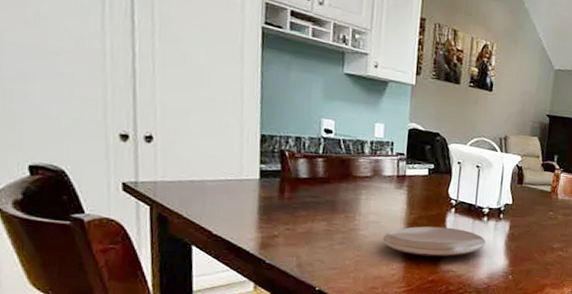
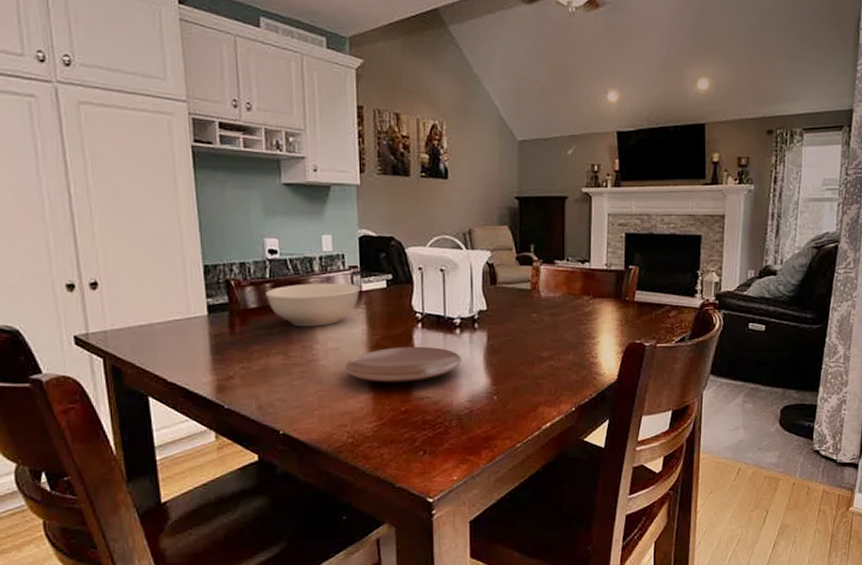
bowl: none [317,162,405,201] -> present [266,282,360,327]

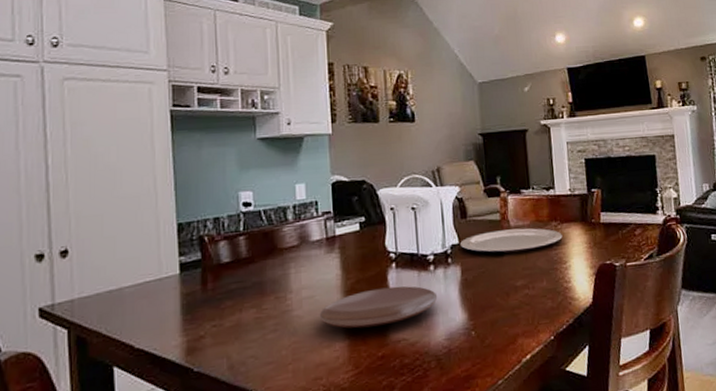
bowl: present [266,282,360,327] -> none [240,229,334,278]
plate: none [487,300,594,324] -> present [459,227,563,253]

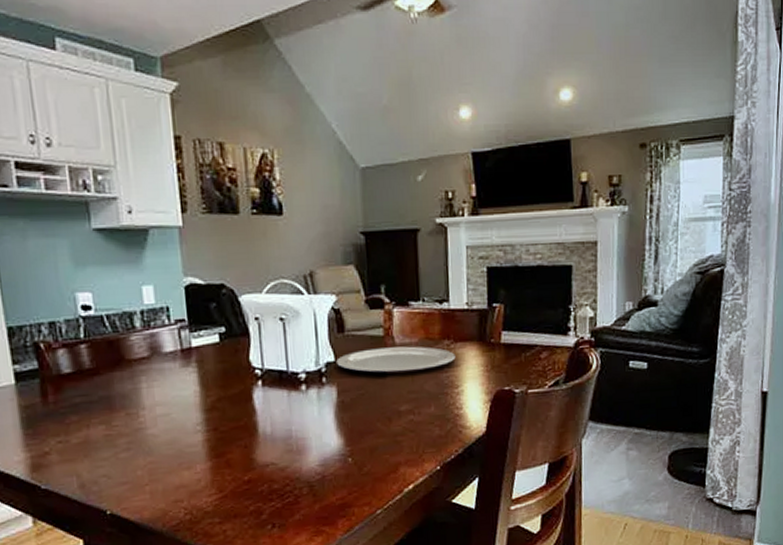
plate: present [319,286,438,329] -> none [176,406,310,451]

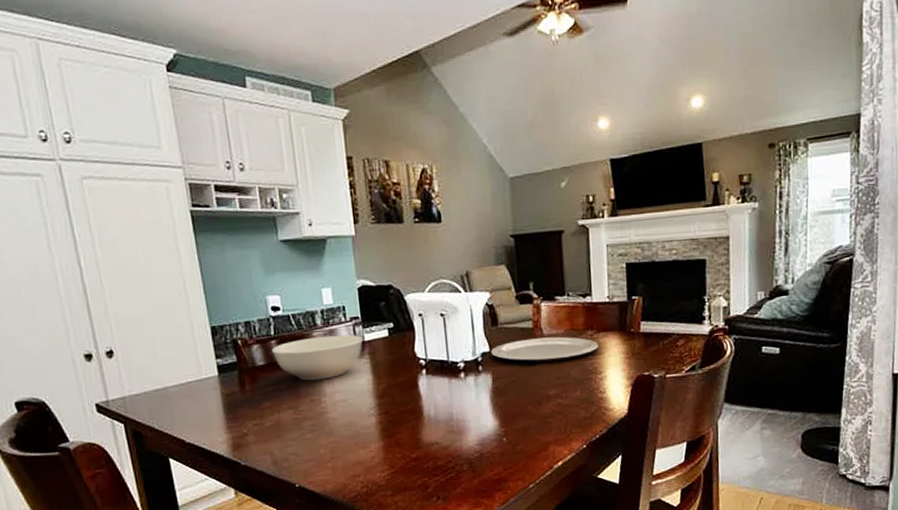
bowl: none [81,339,190,392] -> present [272,334,363,381]

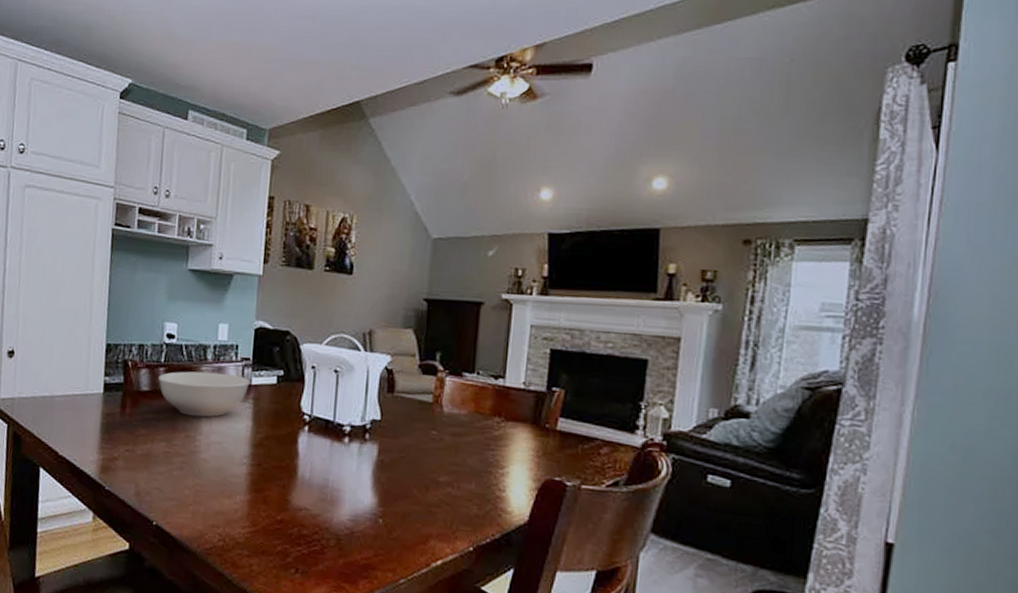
plate: present [490,336,599,362] -> none [381,413,505,444]

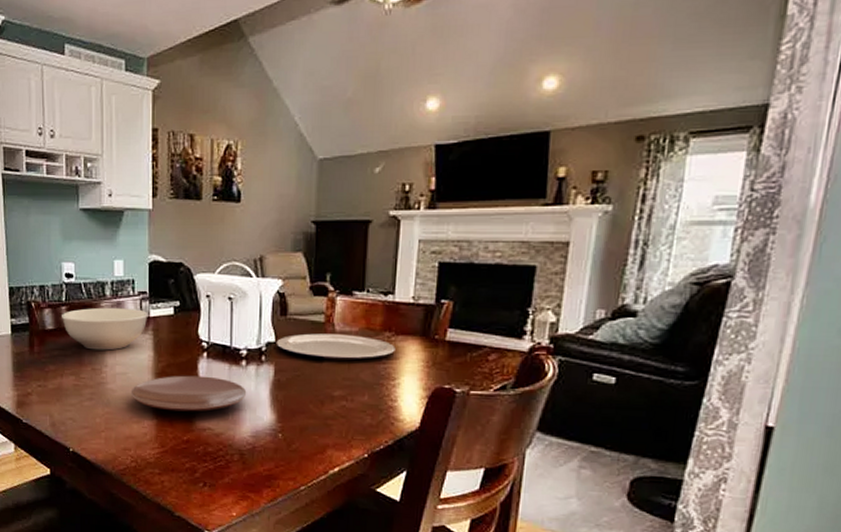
plate: none [224,449,348,490] -> present [130,375,247,412]
plate: none [381,413,505,444] -> present [275,333,396,360]

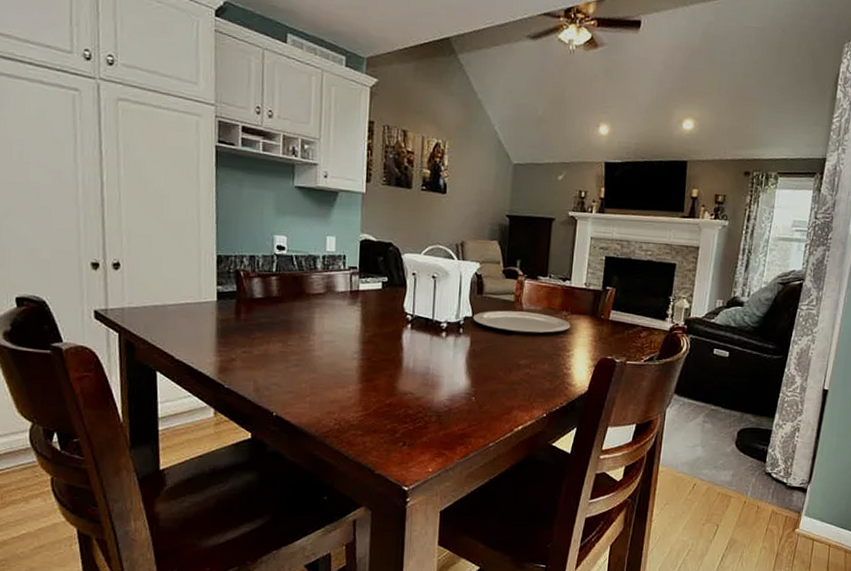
bowl: present [62,307,148,350] -> none [271,279,358,320]
plate: present [130,375,247,412] -> none [337,344,446,378]

